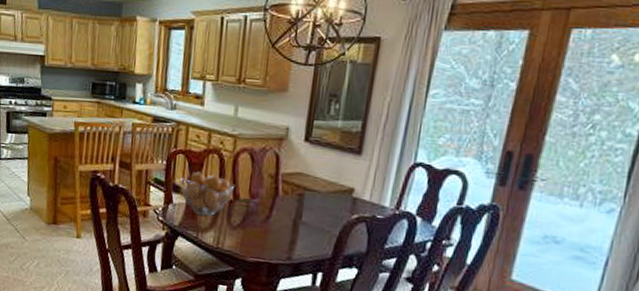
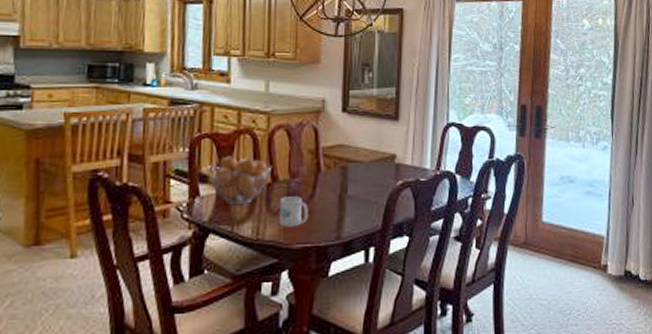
mug: none [236,214,264,242] -> present [279,196,308,227]

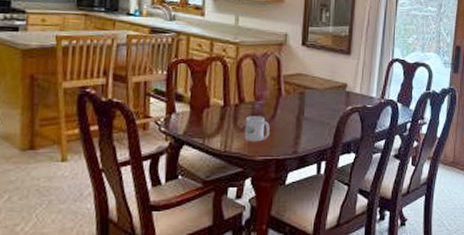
fruit basket: present [207,156,273,206] -> none [182,79,240,122]

